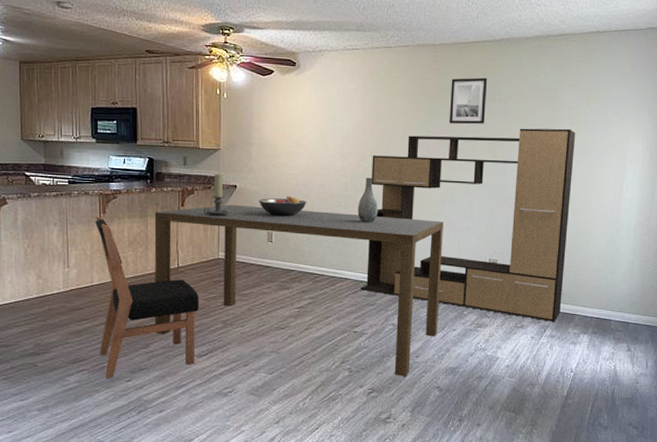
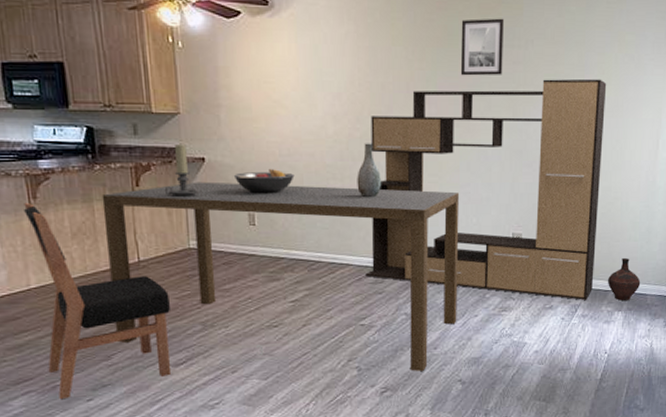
ceramic jug: none [574,285,605,324] -> present [607,257,641,301]

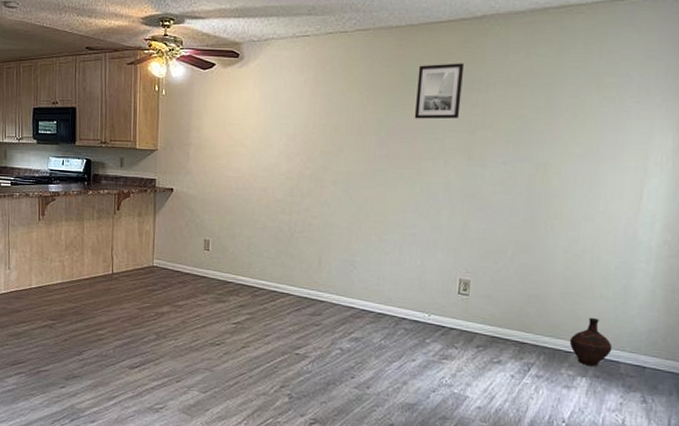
dining chair: present [24,202,170,400] -> none [35,217,132,384]
dining table: present [101,181,459,371] -> none [88,208,404,409]
candle holder: present [164,143,200,197] -> none [138,175,167,221]
fruit bowl: present [233,169,295,194] -> none [195,201,247,223]
vase: present [357,143,382,198] -> none [303,181,328,233]
media console: present [365,78,607,300] -> none [304,122,580,359]

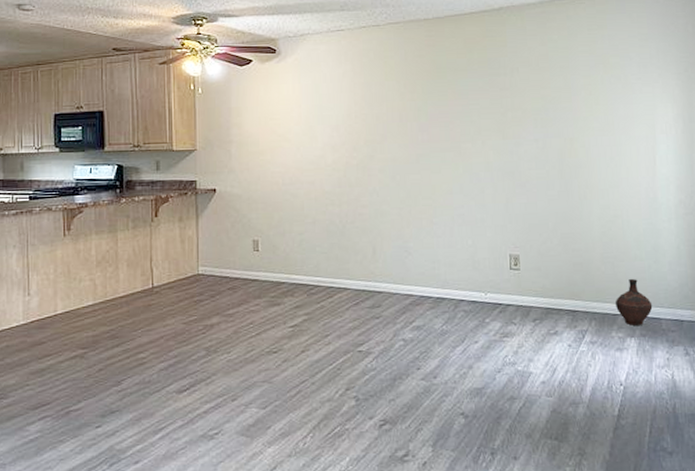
wall art: present [414,63,465,120] -> none [449,50,491,104]

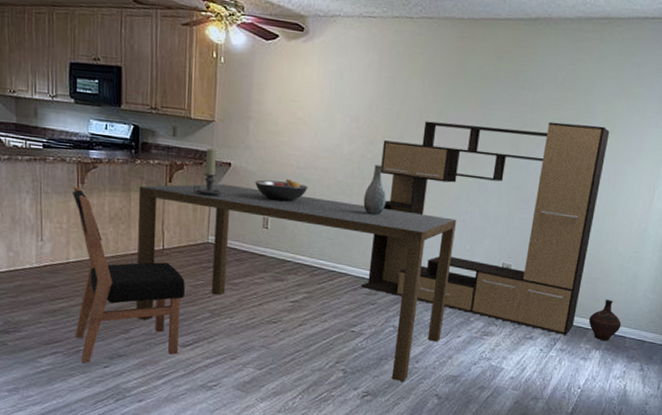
dining chair: none [59,233,177,426] -> present [73,185,185,364]
dining table: none [125,210,457,403] -> present [135,183,456,381]
candle holder: none [179,176,211,225] -> present [192,147,224,196]
fruit bowl: none [240,197,296,221] -> present [254,179,308,202]
vase: none [354,170,378,222] -> present [363,164,387,216]
media console: none [363,100,600,325] -> present [361,121,610,335]

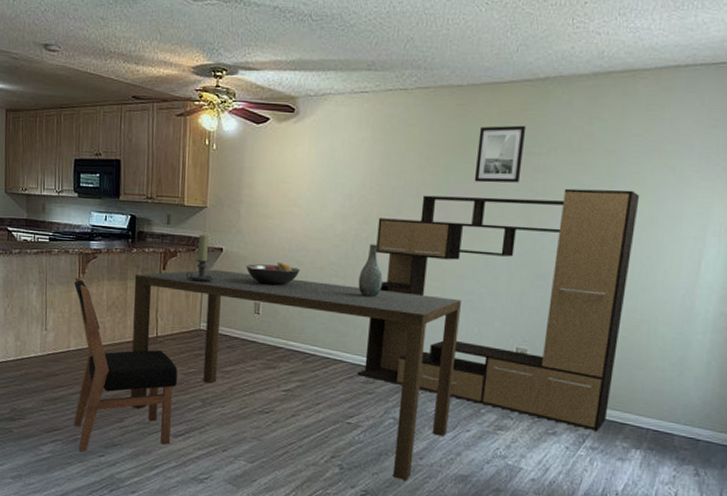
wall art: none [471,59,519,114] -> present [474,125,527,183]
ceramic jug: present [588,299,622,341] -> none [624,388,667,438]

